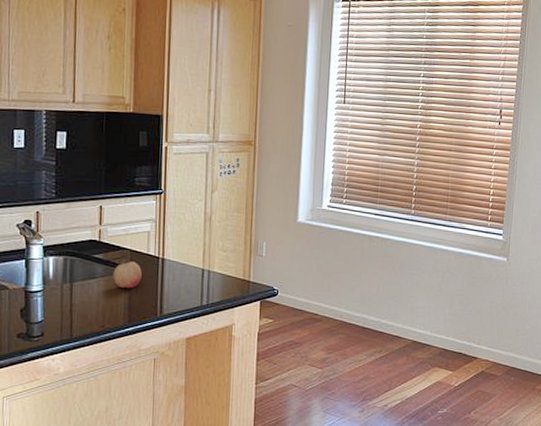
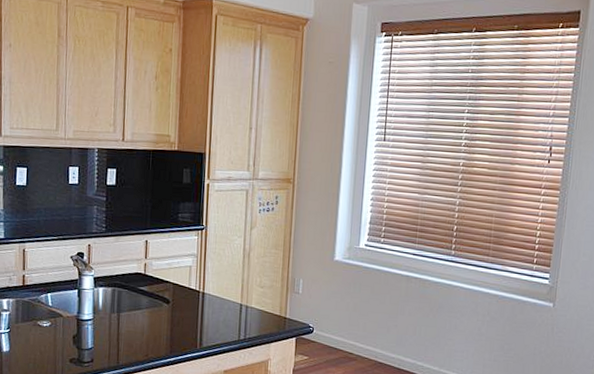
fruit: present [113,261,142,289] -> none [156,294,183,321]

